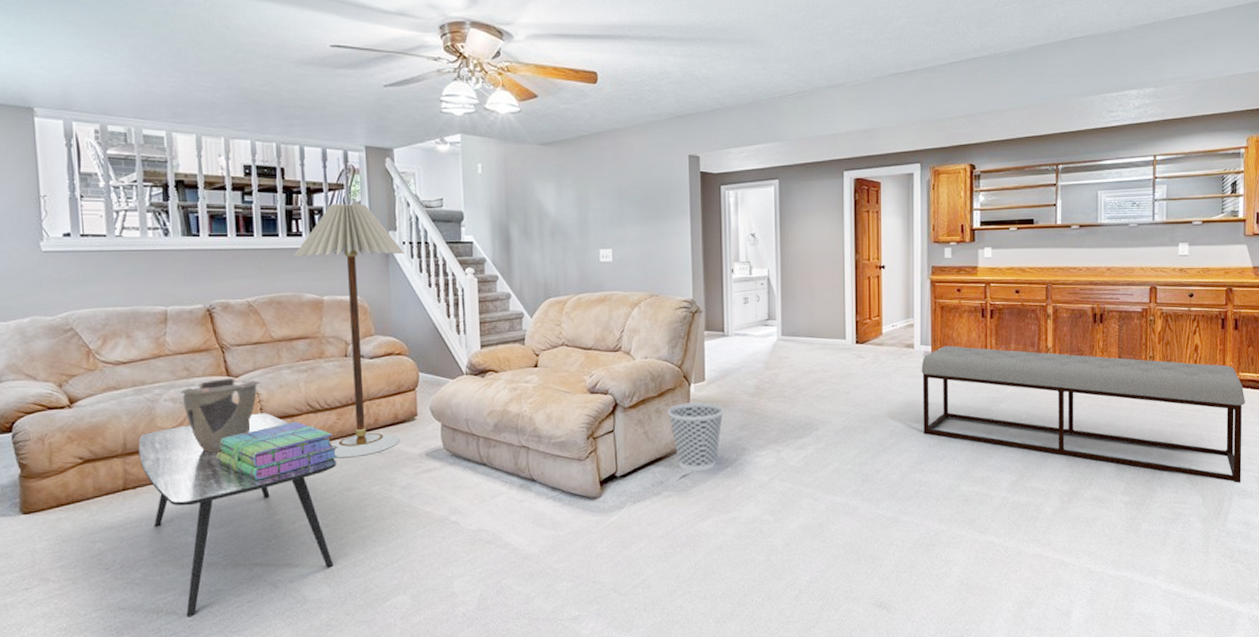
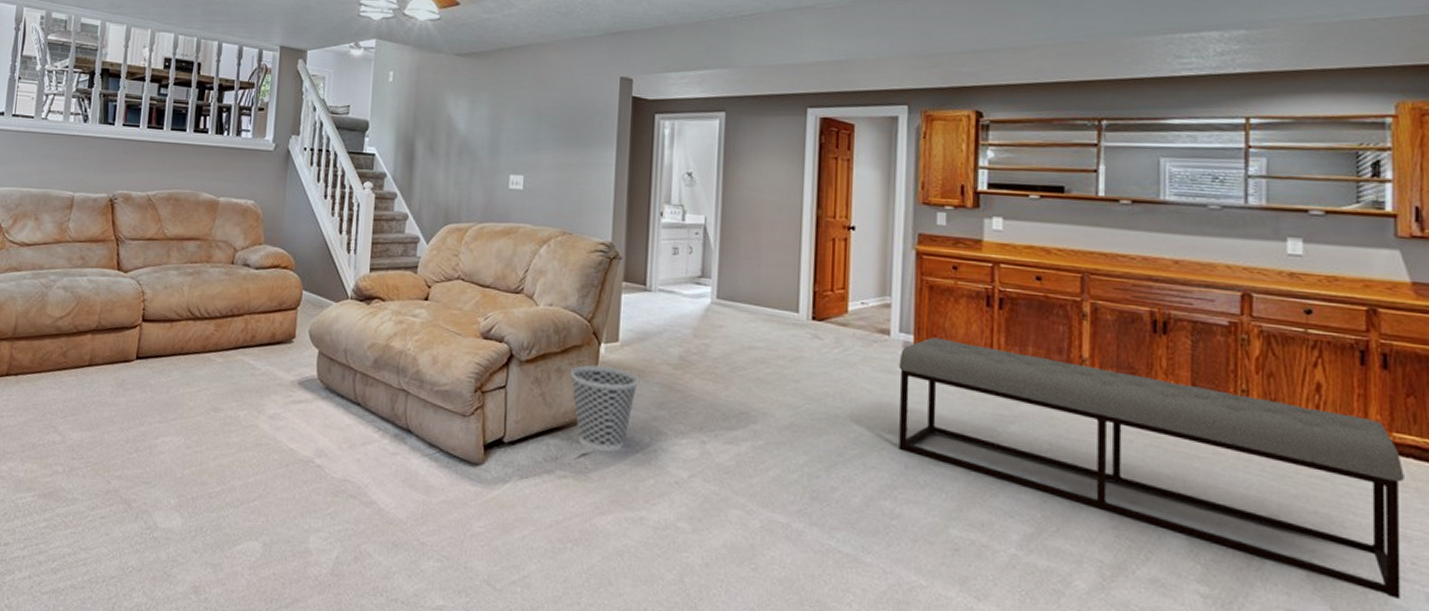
coffee table: present [138,413,336,617] -> none [25,313,208,524]
decorative bowl: present [180,377,261,452] -> none [72,272,148,348]
stack of books: present [216,422,339,480] -> none [95,327,212,386]
floor lamp: present [293,203,404,458] -> none [197,102,304,375]

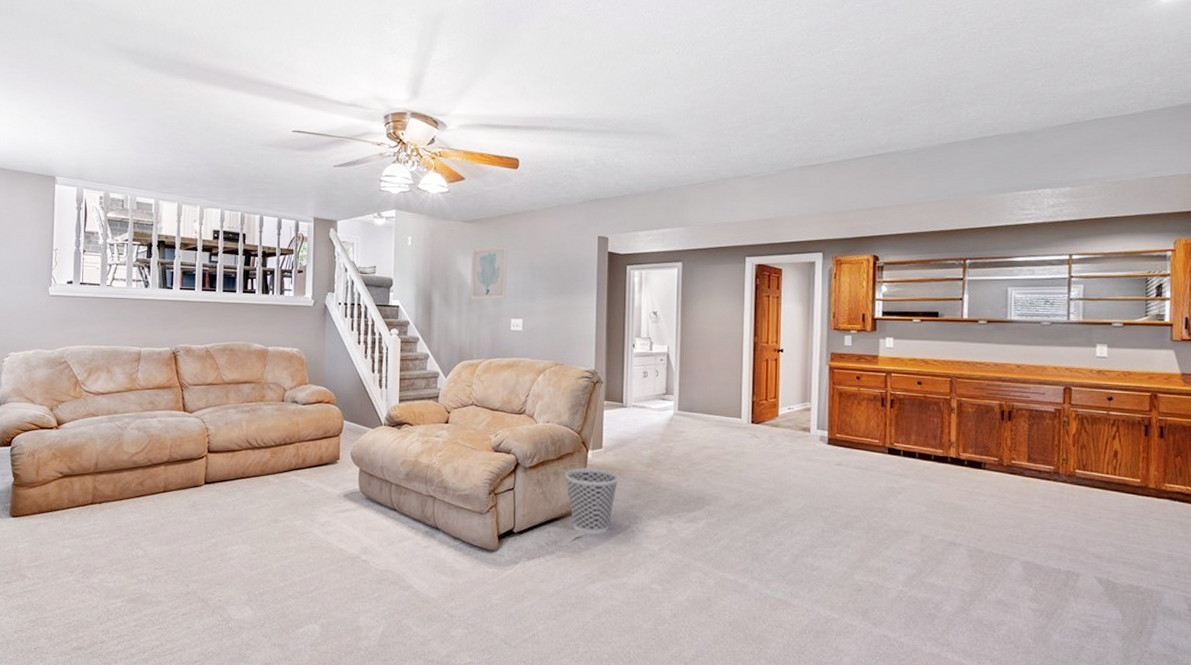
wall art: none [461,85,508,151] -> present [470,245,507,301]
bench: present [898,337,1404,599] -> none [816,432,1172,602]

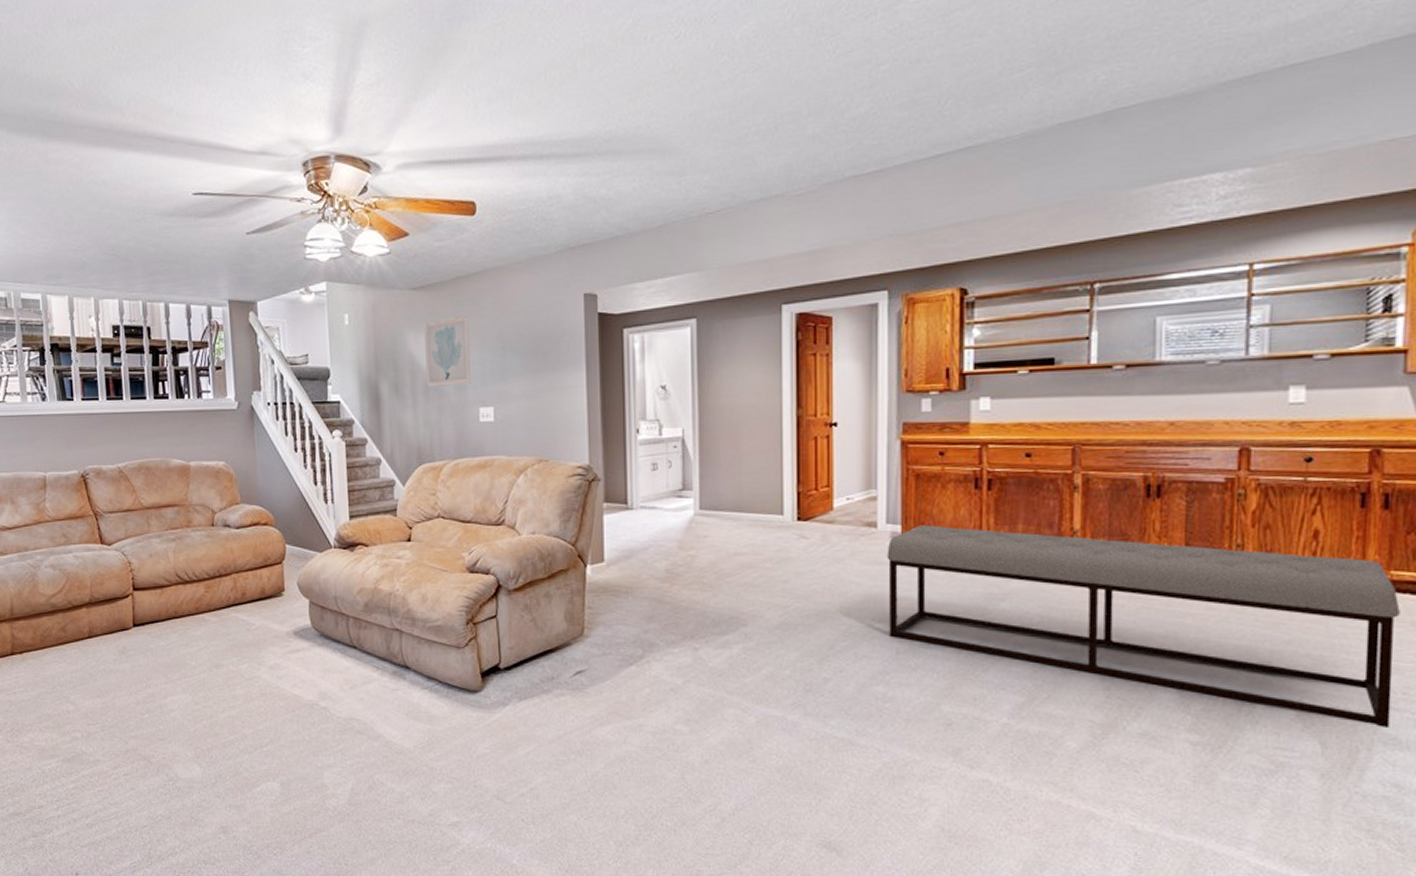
wastebasket: present [564,467,620,534] -> none [558,586,628,667]
bench: none [816,432,1172,602] -> present [886,525,1400,727]

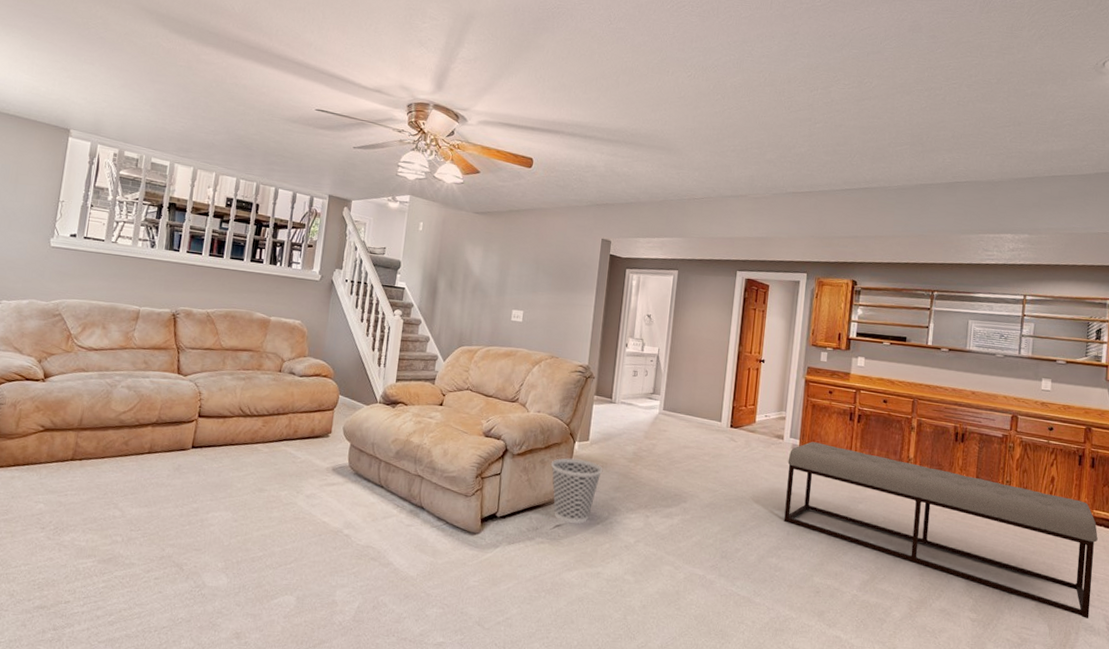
wall art: present [424,315,472,388] -> none [475,238,515,291]
wastebasket: none [558,586,628,667] -> present [550,458,603,524]

